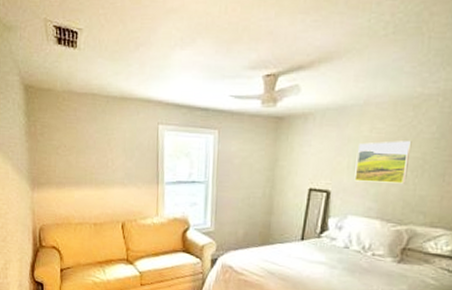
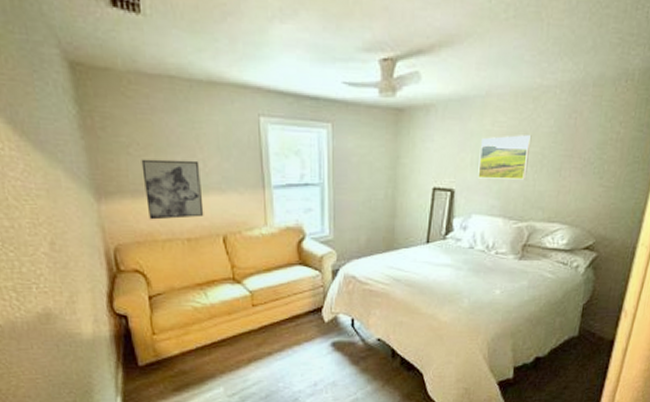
wall art: none [66,158,109,207] -> present [141,159,204,220]

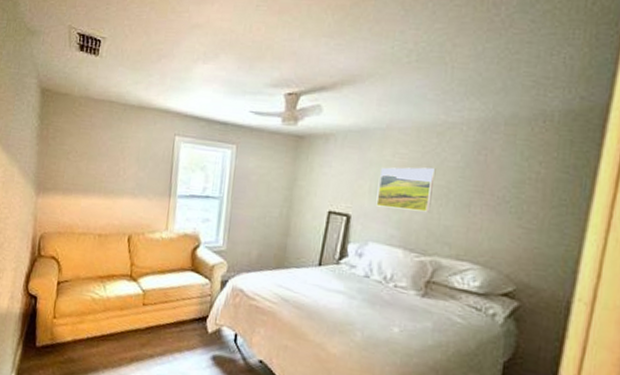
wall art: present [141,159,204,220] -> none [72,164,120,217]

